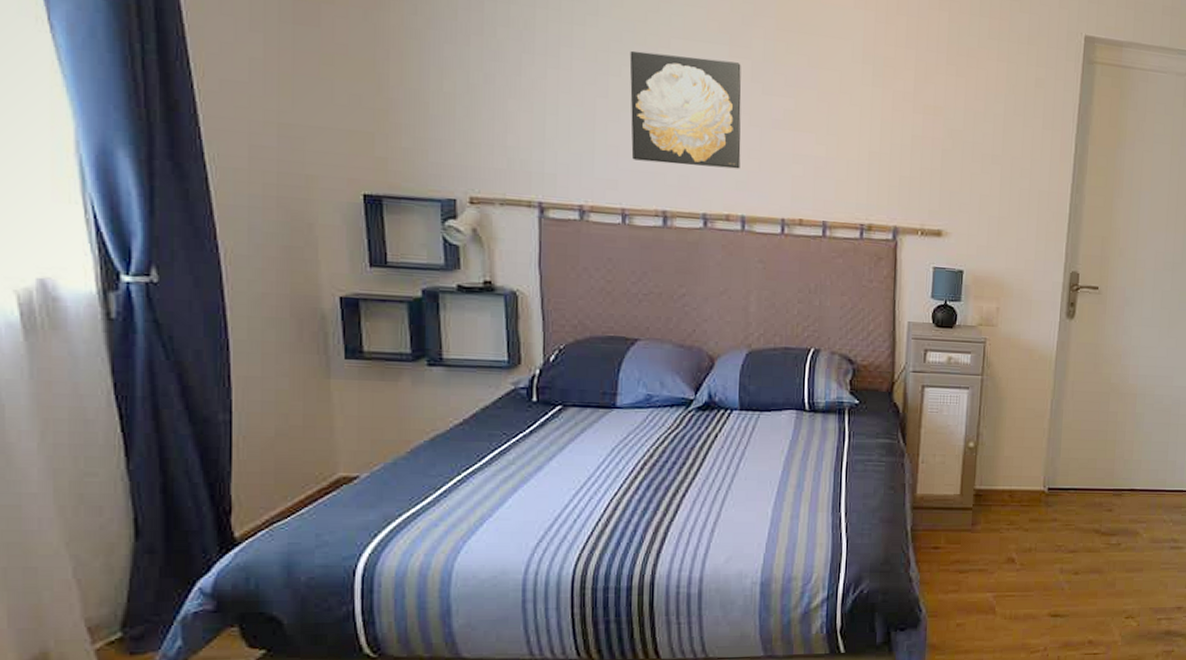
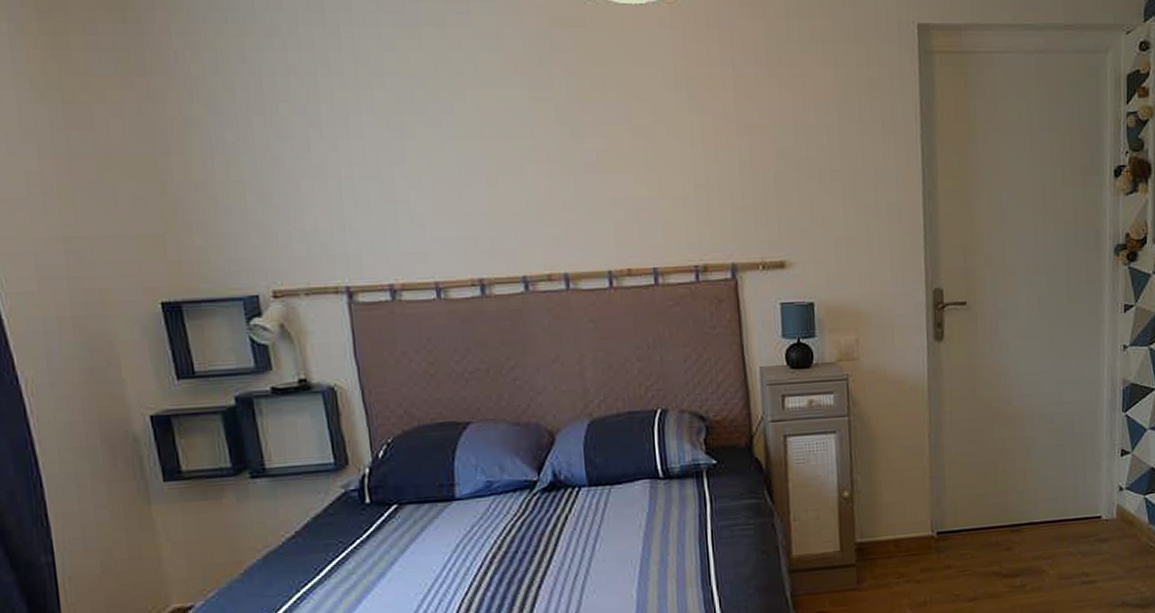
wall art: present [629,50,742,169] -> none [423,106,557,228]

